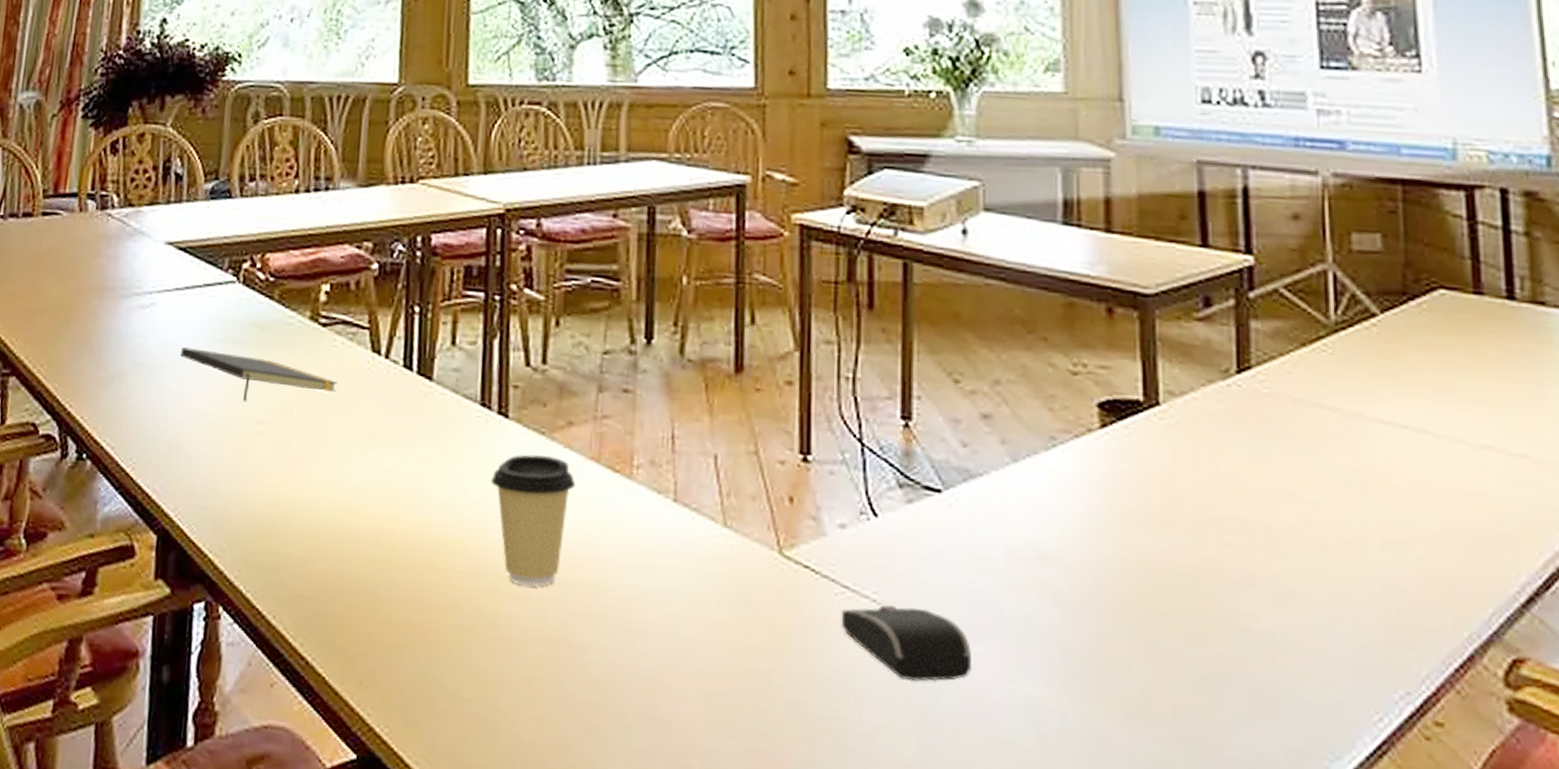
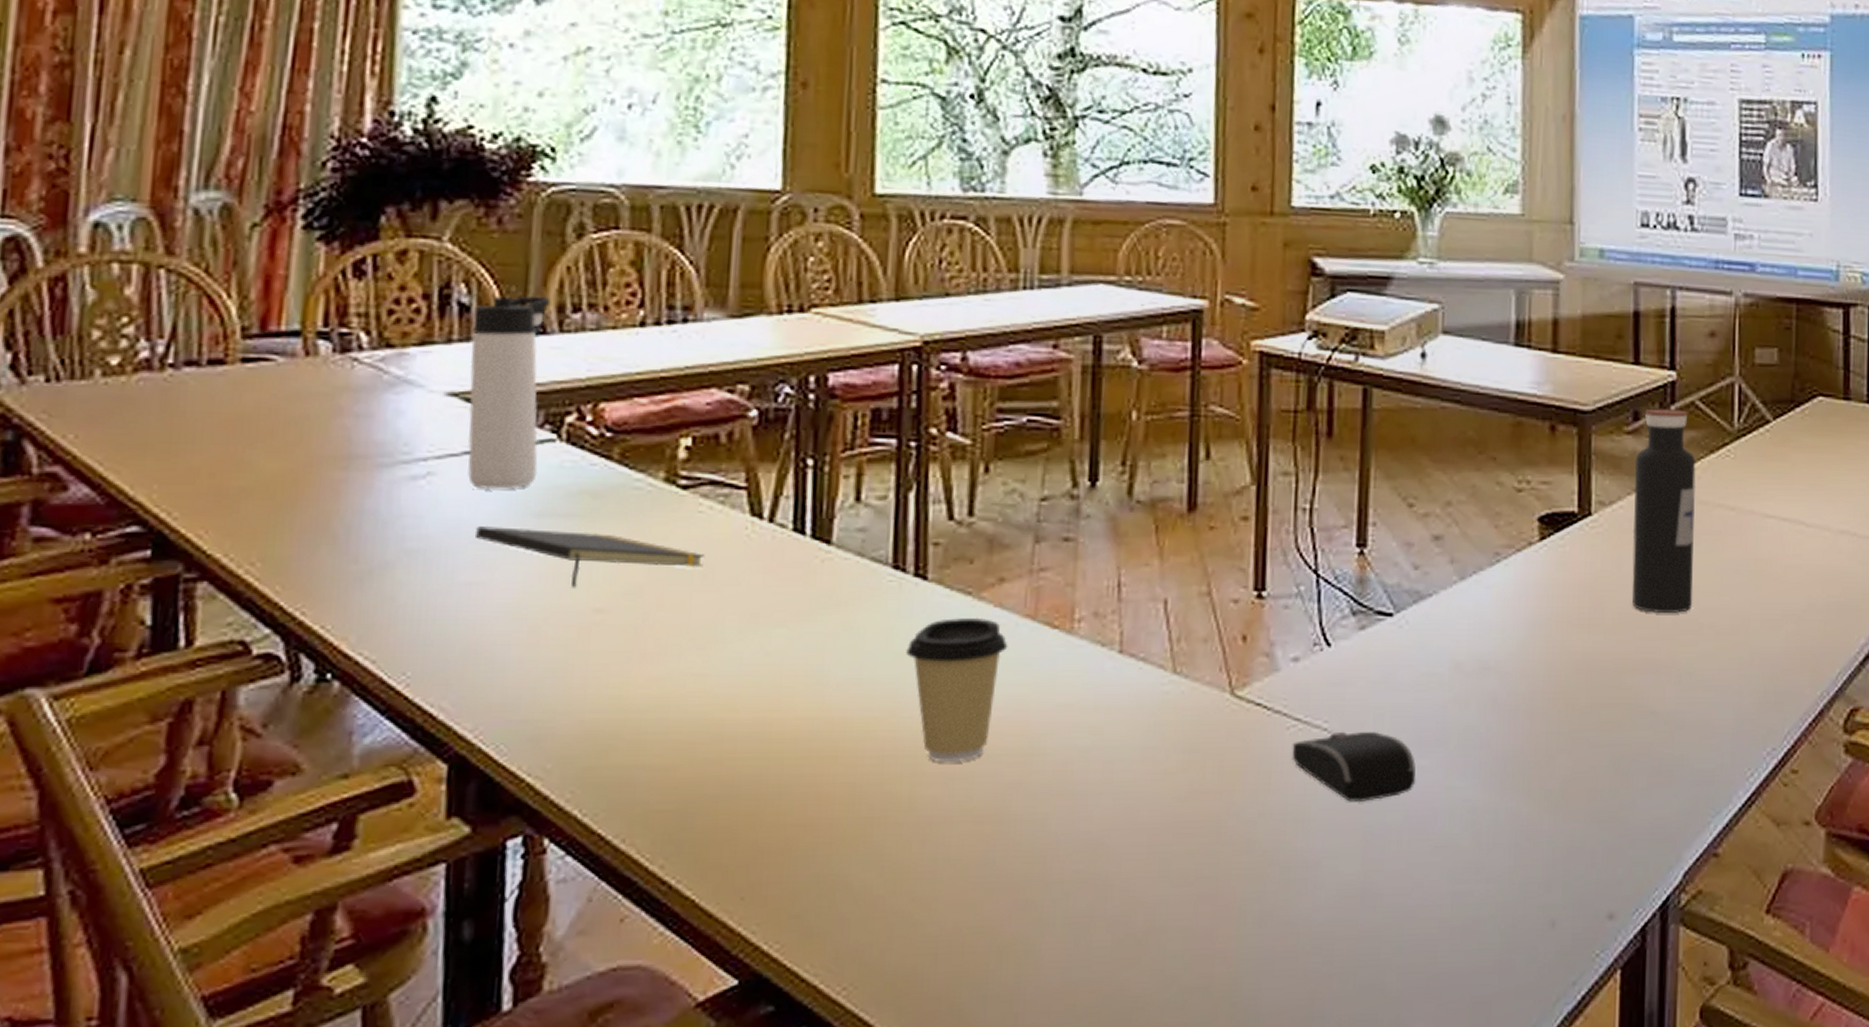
thermos bottle: none [177,168,235,319] -> present [468,296,551,489]
water bottle: none [1208,295,1290,522] -> present [1632,409,1696,613]

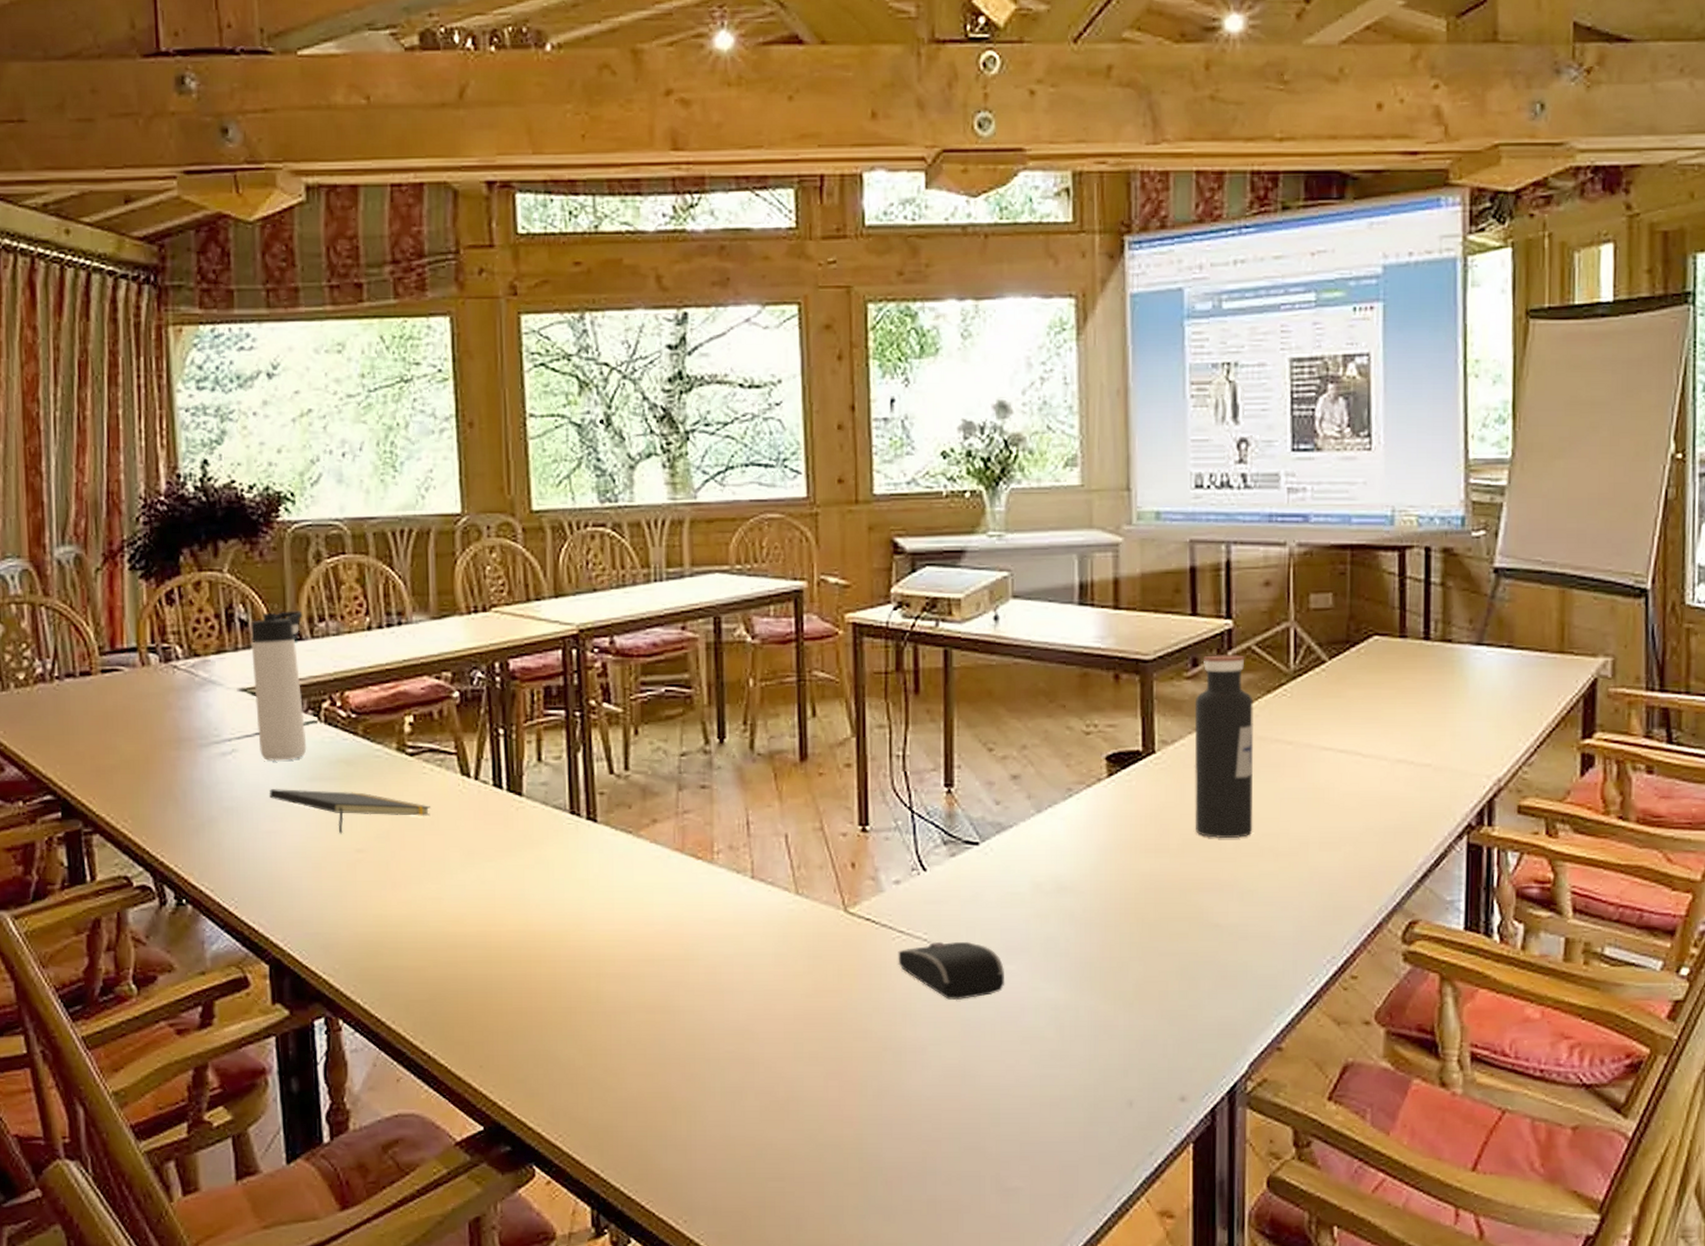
coffee cup: present [906,617,1008,762] -> none [585,851,663,965]

